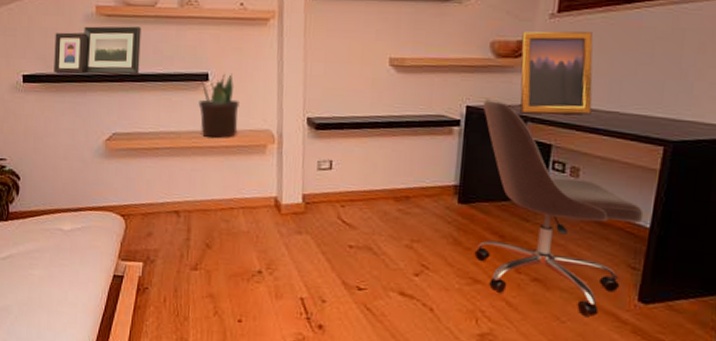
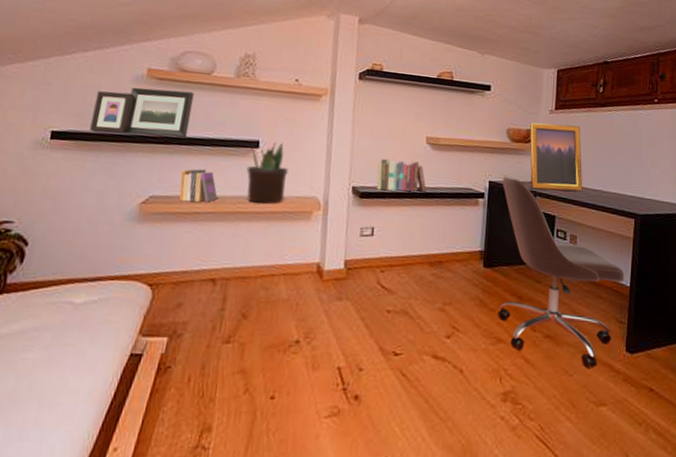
books: none [137,105,173,139] -> present [179,168,218,203]
books: none [332,85,391,122] -> present [376,158,427,192]

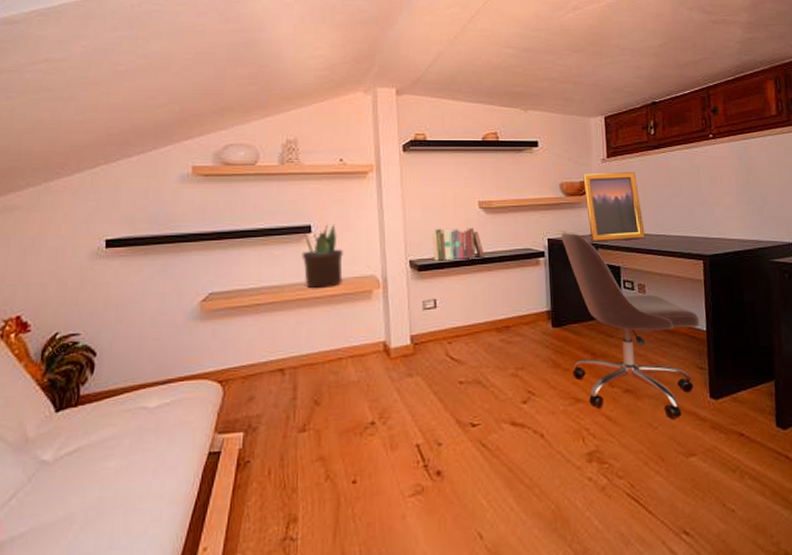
picture frame: present [89,91,135,134] -> none [142,193,183,236]
picture frame: present [126,87,194,139] -> none [178,185,241,234]
books: present [179,168,218,203] -> none [237,260,276,295]

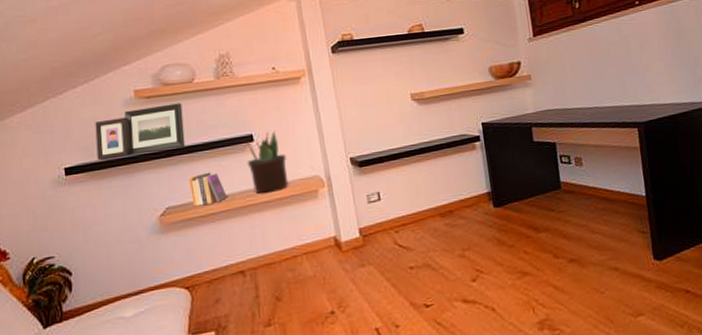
picture frame: none [142,193,183,236] -> present [95,117,131,161]
picture frame: none [178,185,241,234] -> present [124,103,186,156]
books: none [237,260,276,295] -> present [188,172,227,207]
books: present [432,228,485,261] -> none [369,120,422,156]
office chair: present [560,232,700,419] -> none [494,114,639,283]
picture frame: present [583,172,646,242] -> none [511,48,579,122]

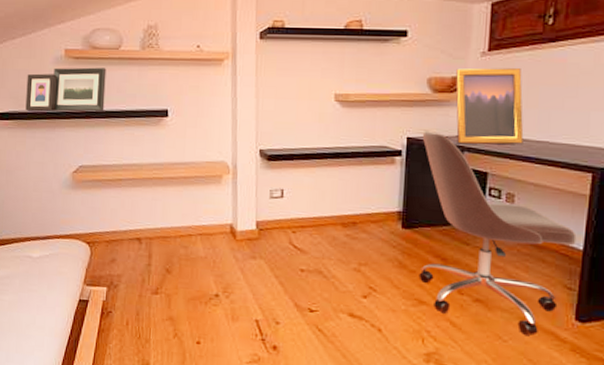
books: present [188,172,227,207] -> none [102,139,136,170]
planter: present [247,130,289,194] -> none [159,109,197,170]
office chair: none [494,114,639,283] -> present [418,131,577,336]
picture frame: none [511,48,579,122] -> present [456,68,524,145]

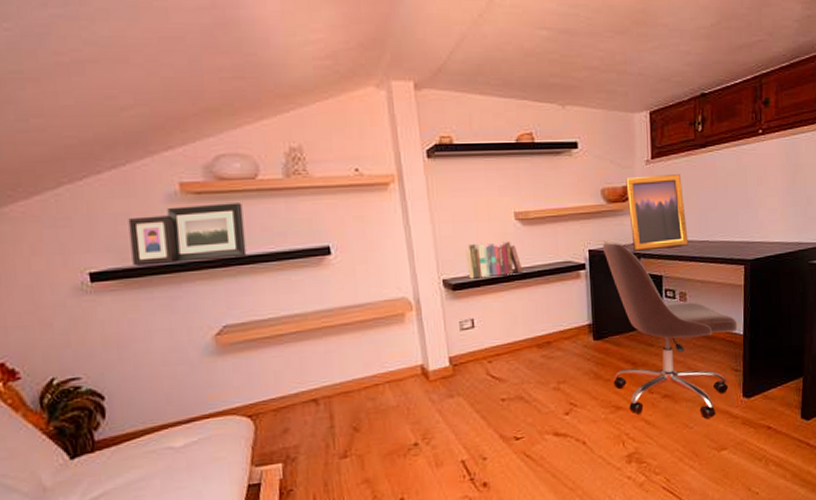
books: none [283,119,337,153] -> present [466,241,523,279]

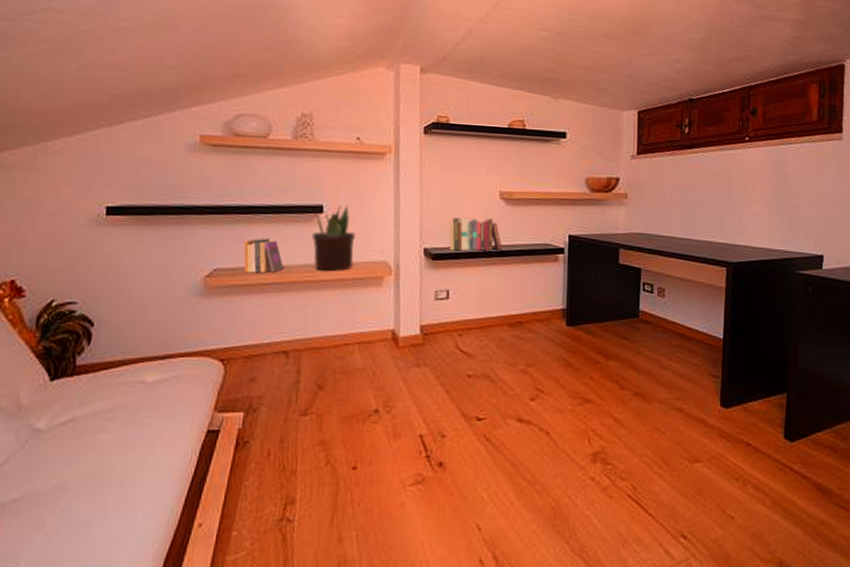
picture frame: present [128,215,178,266] -> none [145,161,189,206]
picture frame: present [167,203,247,262] -> none [183,155,251,207]
books: none [250,287,298,326] -> present [243,238,284,274]
planter: none [322,243,371,315] -> present [312,205,355,272]
office chair: present [602,242,738,419] -> none [582,229,717,425]
picture frame: present [626,174,689,251] -> none [610,170,670,242]

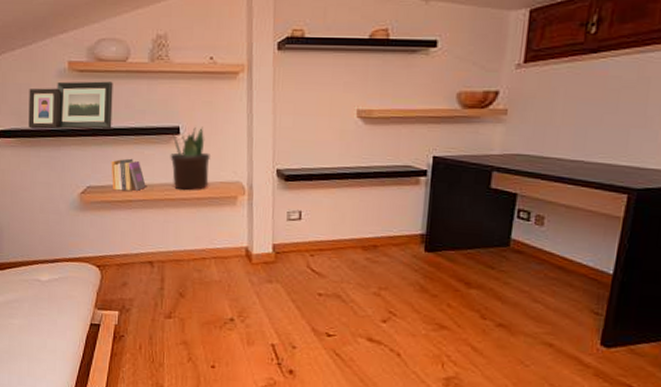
picture frame: none [145,161,189,206] -> present [28,88,61,129]
picture frame: none [183,155,251,207] -> present [57,81,113,129]
books: present [448,217,503,251] -> none [301,137,359,173]

